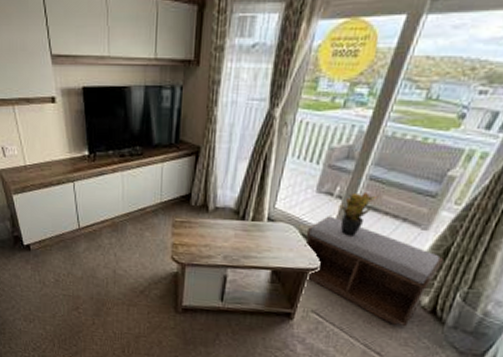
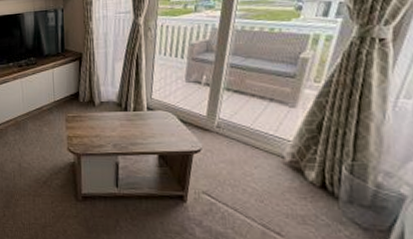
bench: present [304,216,444,327] -> none [183,102,320,204]
potted plant: present [339,191,379,237] -> none [208,78,242,118]

